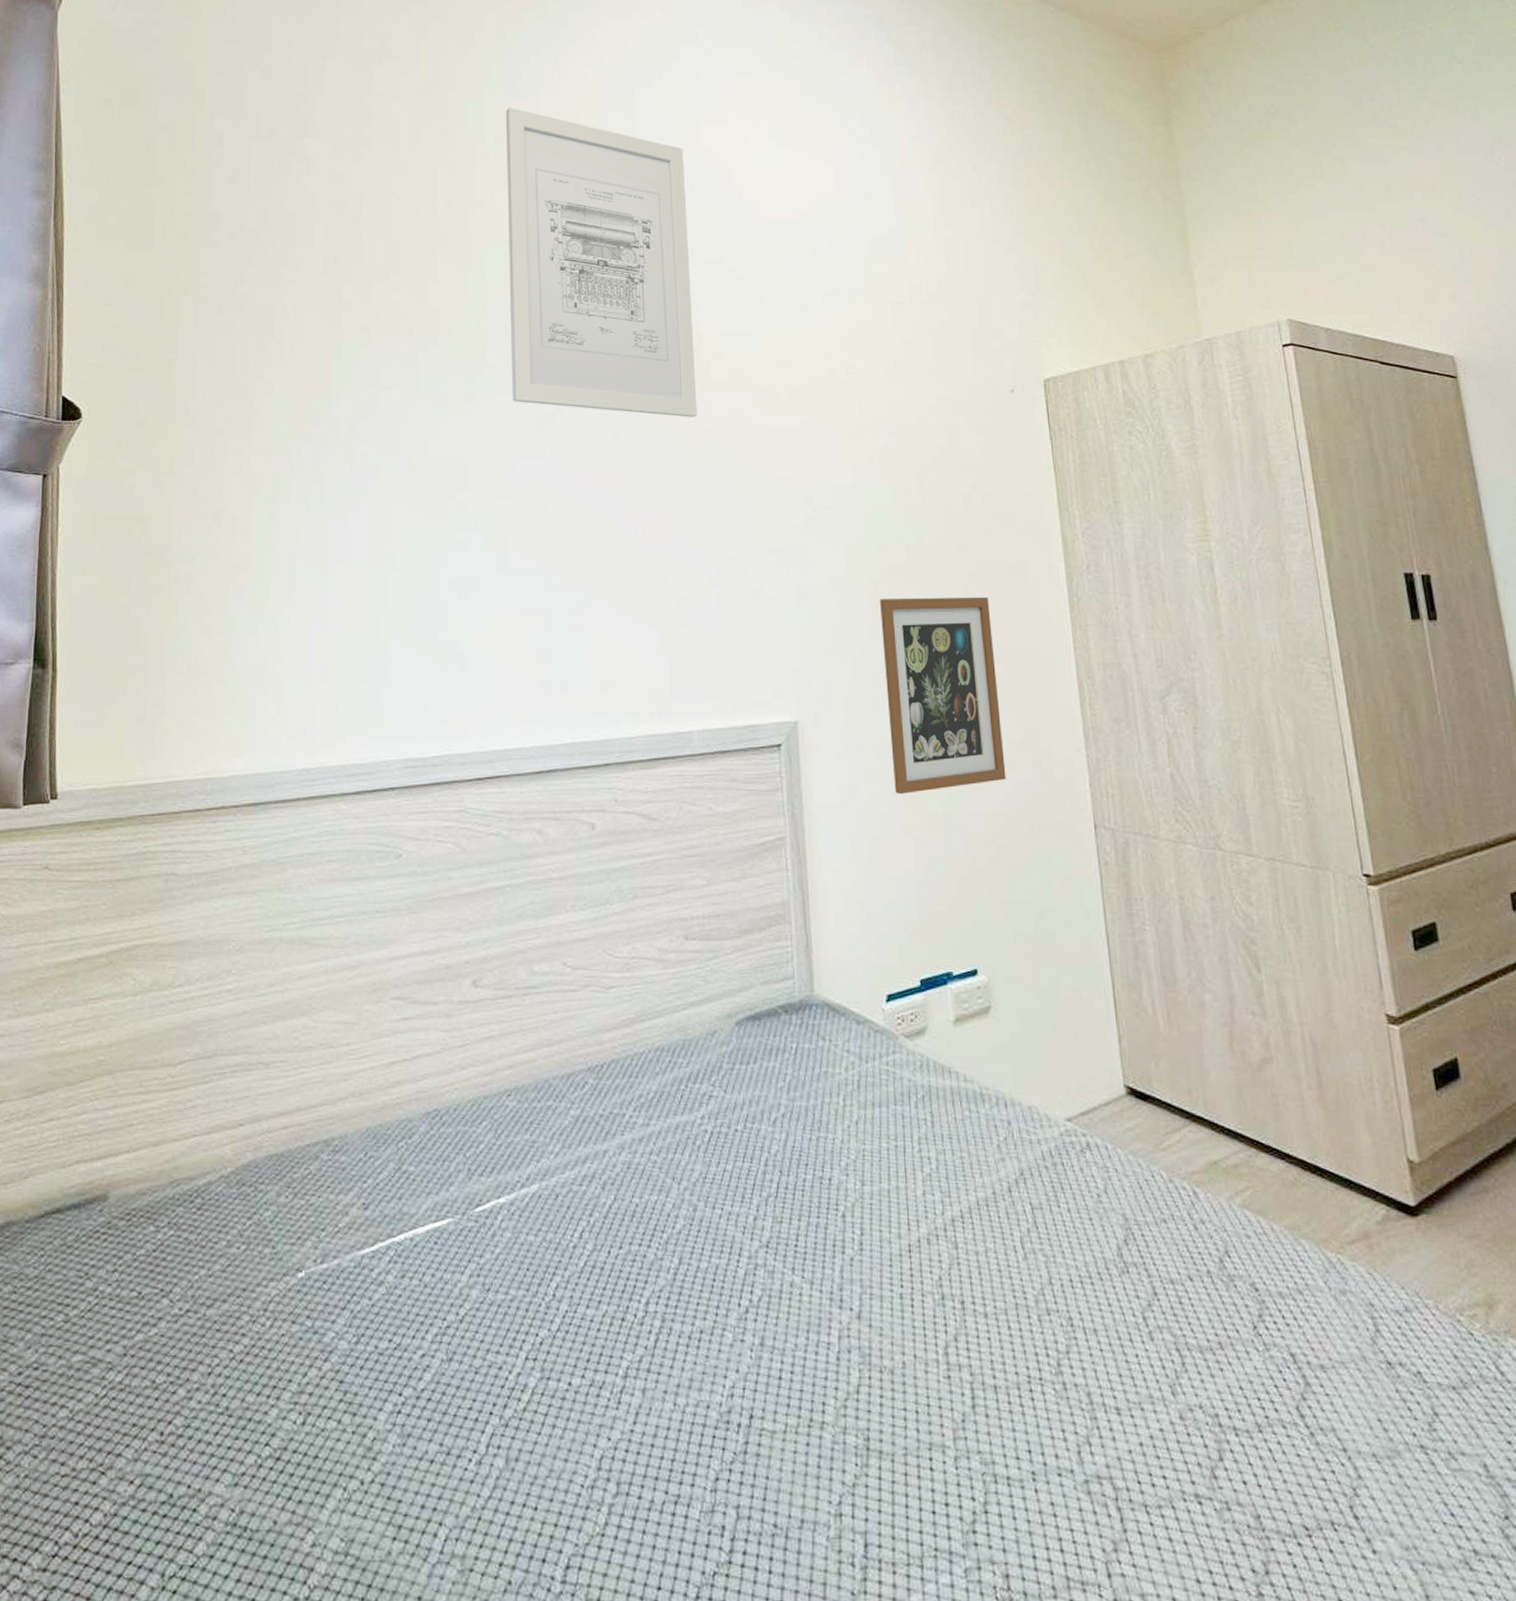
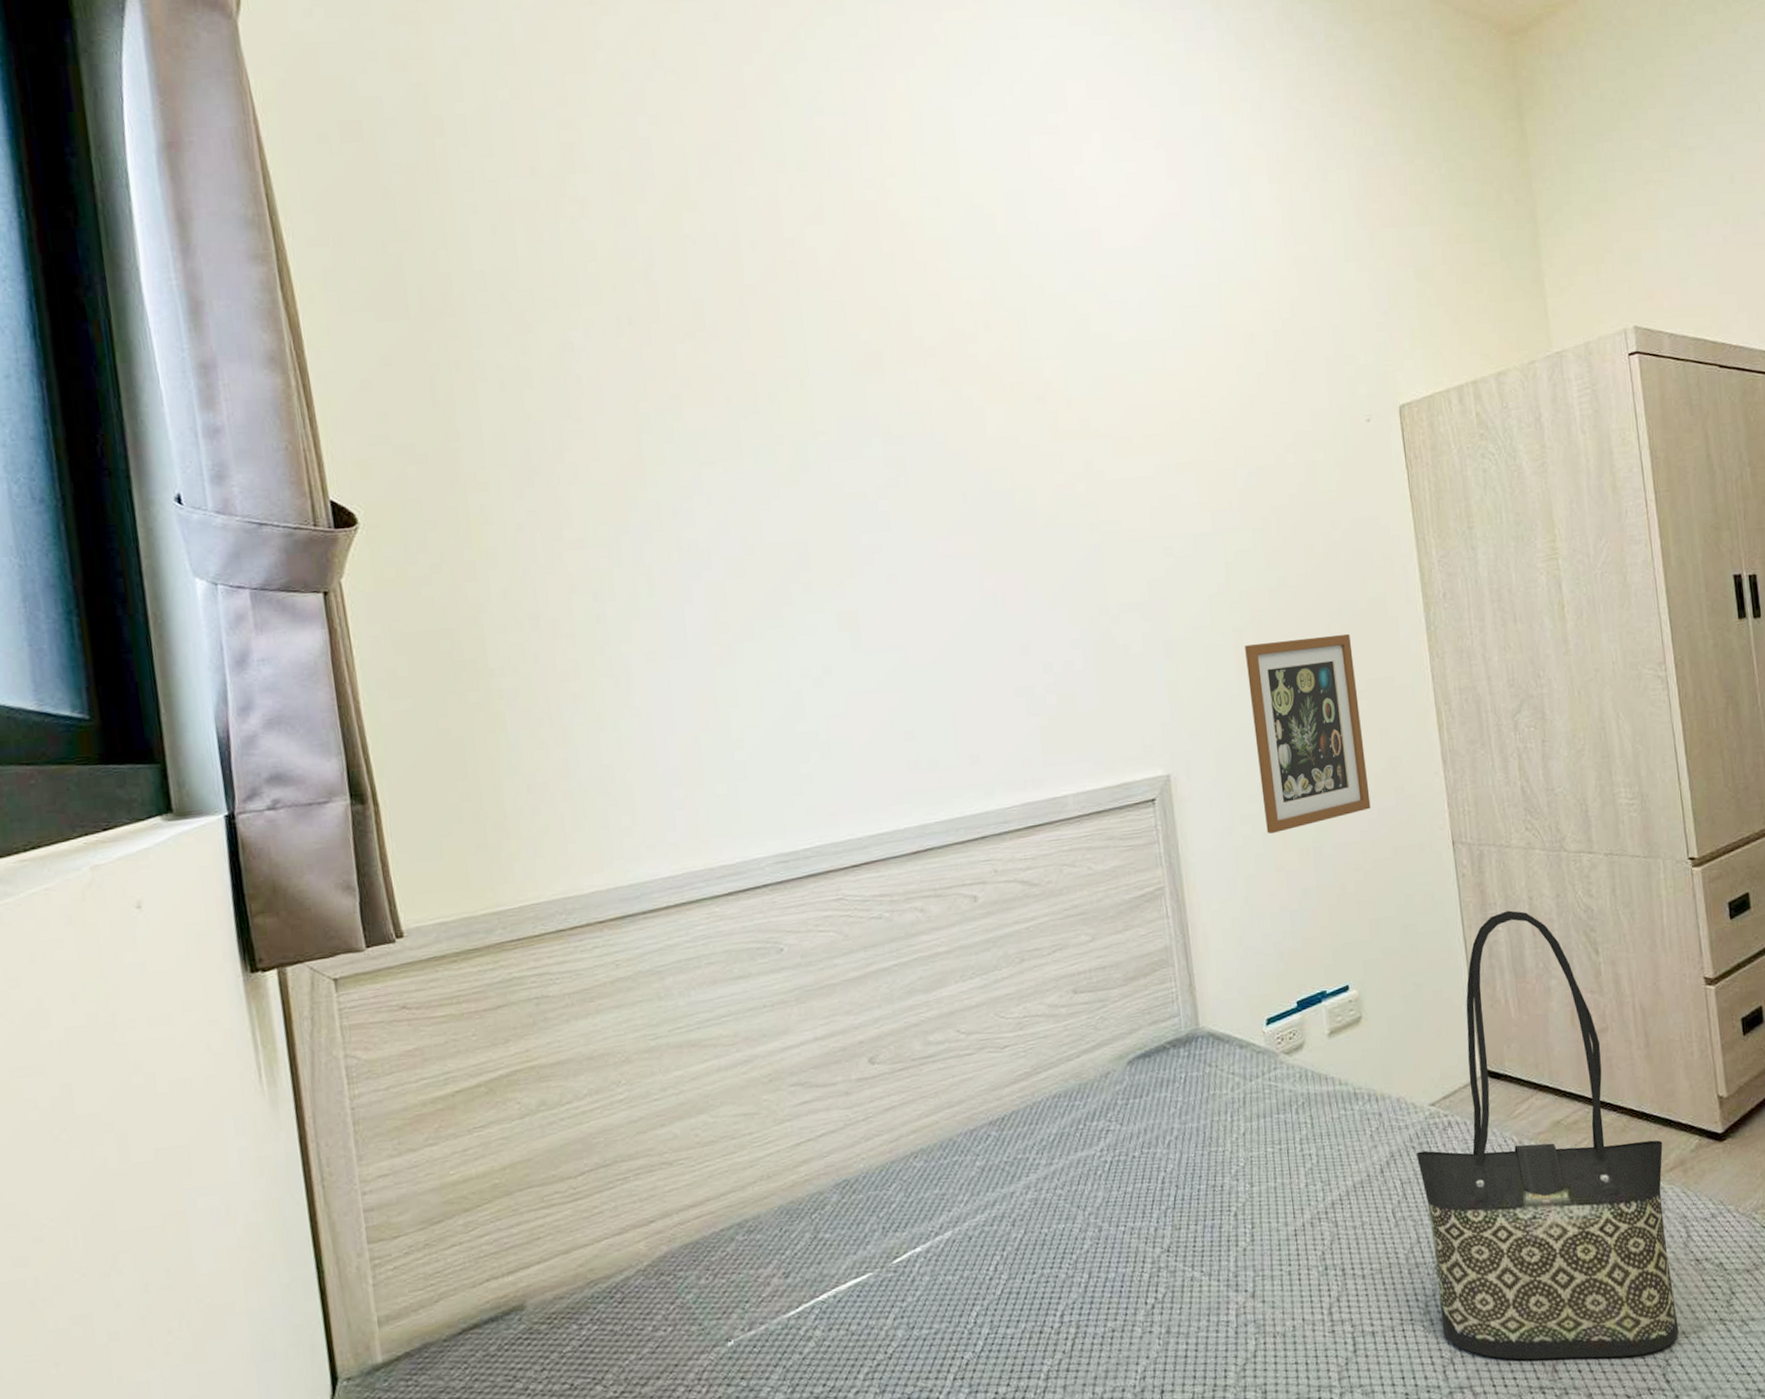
wall art: present [505,107,698,418] -> none [807,126,1049,473]
tote bag: none [1050,908,1369,1475] -> present [1417,910,1679,1360]

